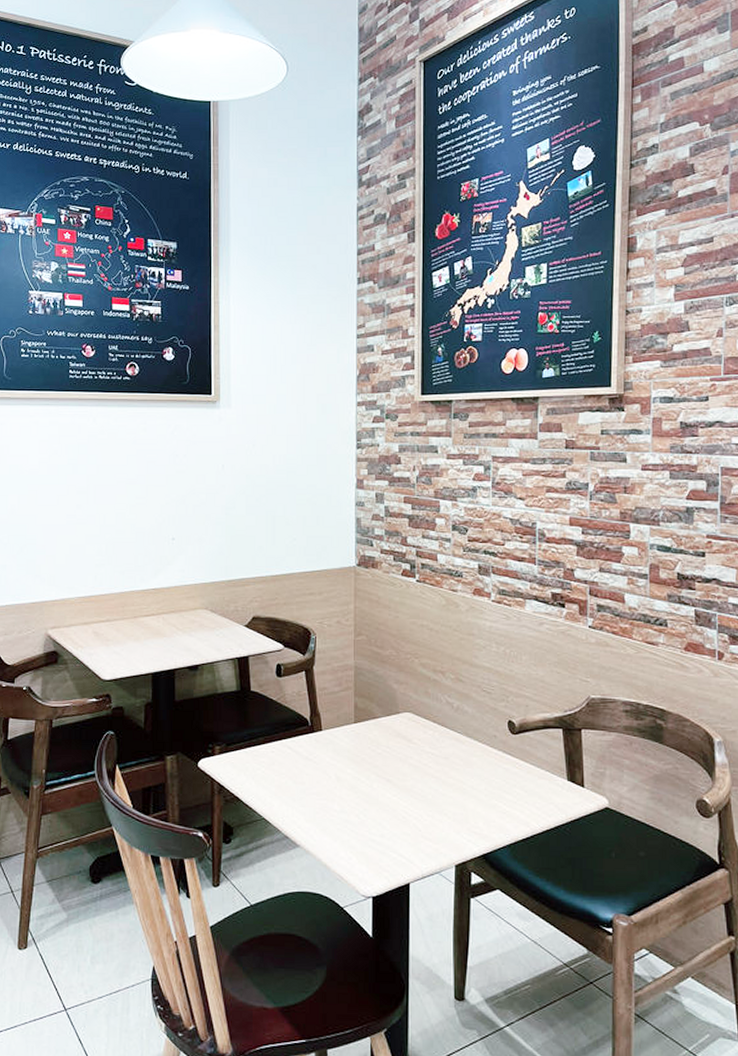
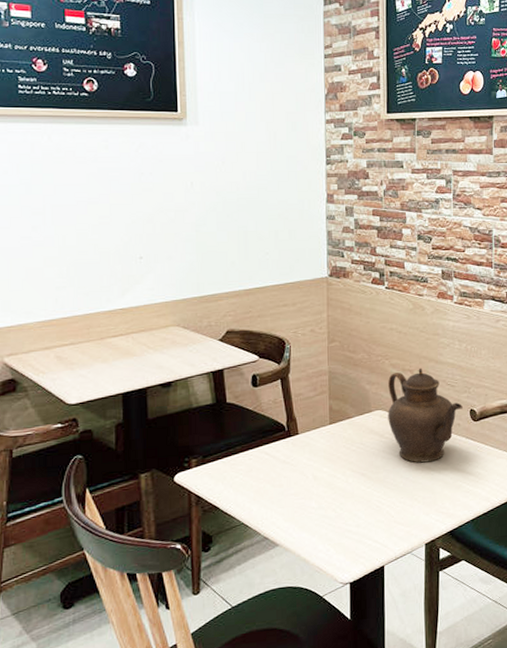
teapot: none [416,670,500,775] -> present [388,368,463,463]

